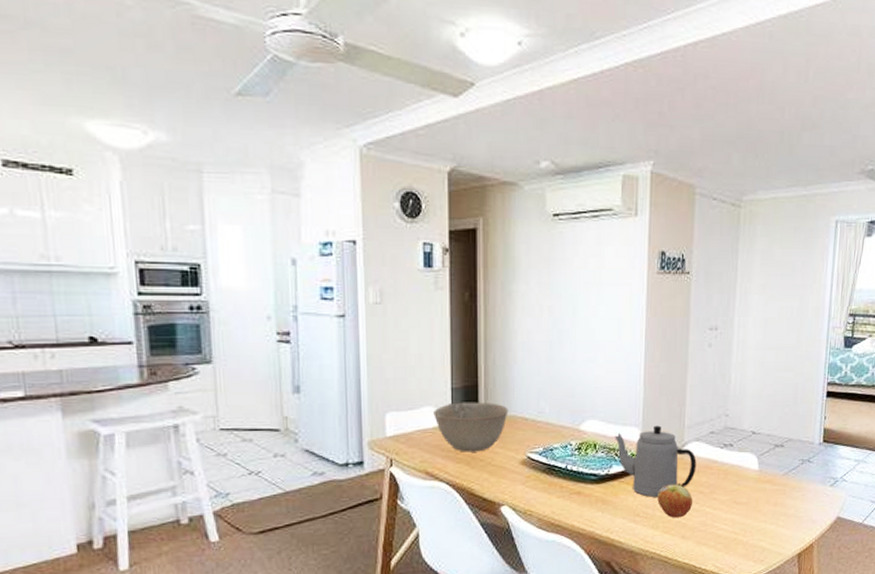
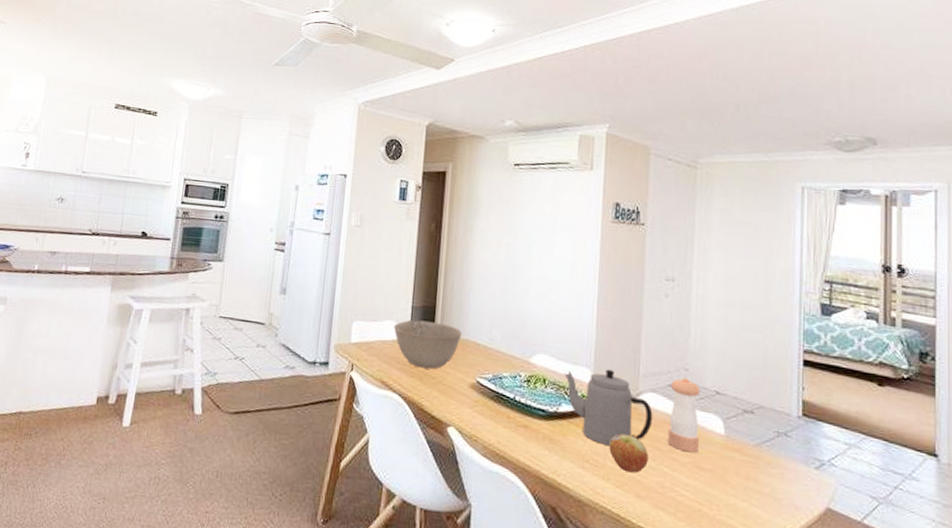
pepper shaker: none [709,423,739,491] -> present [668,378,701,453]

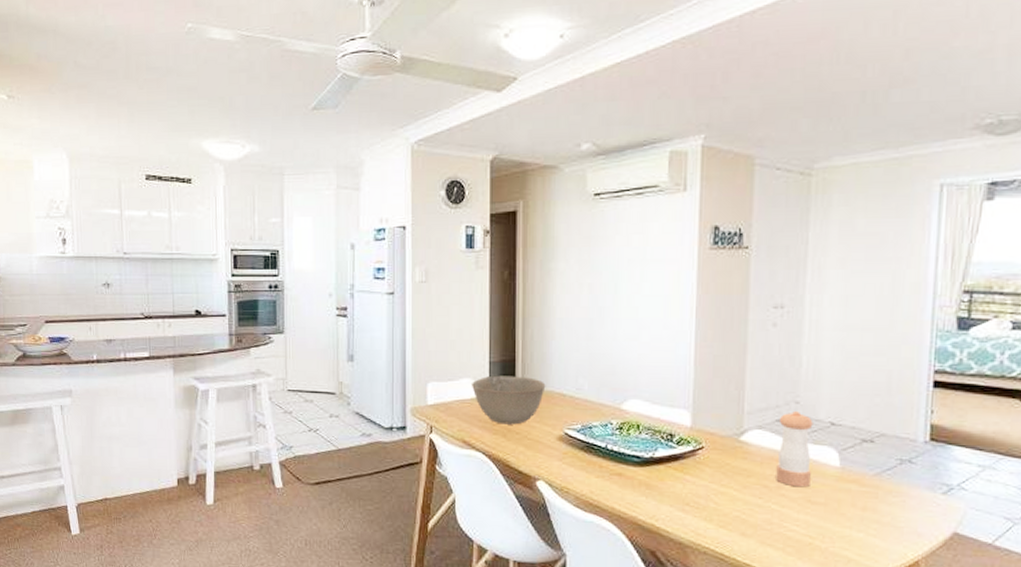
teapot: present [565,369,653,445] -> none [660,409,759,486]
apple: present [609,434,648,473] -> none [711,474,754,512]

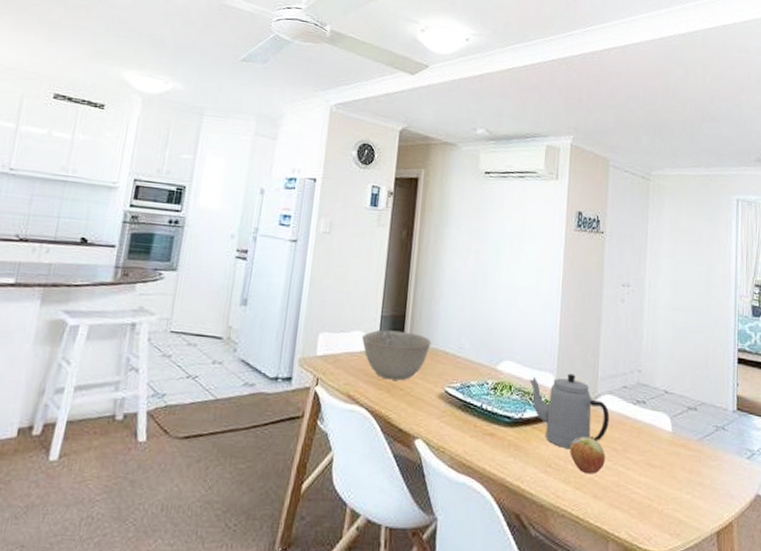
teapot: none [660,409,759,486] -> present [529,373,610,448]
apple: none [711,474,754,512] -> present [570,436,605,474]
pepper shaker: present [776,411,813,488] -> none [622,379,652,451]

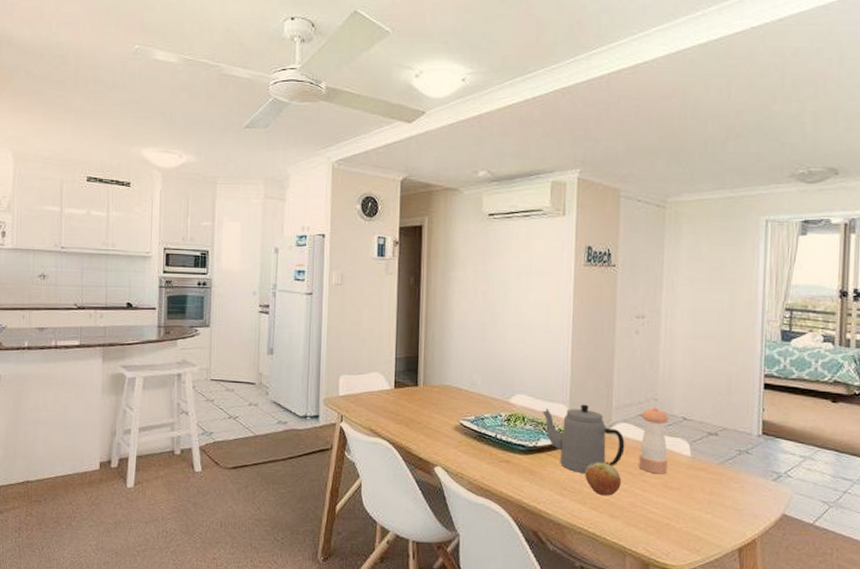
bowl: present [362,329,432,381] -> none [379,370,445,415]
pepper shaker: none [622,379,652,451] -> present [639,407,669,474]

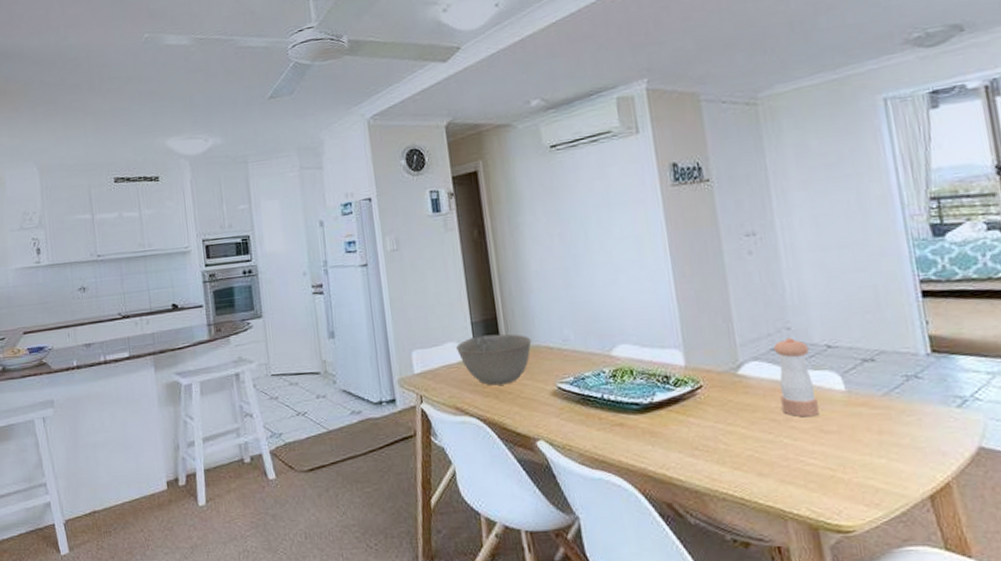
bowl: none [379,370,445,415] -> present [456,334,532,386]
teapot: present [542,404,625,473] -> none [653,345,762,427]
apple: present [585,462,621,496] -> none [717,411,765,452]

